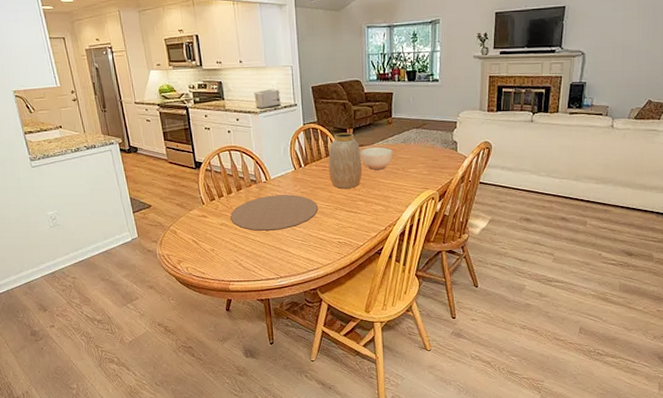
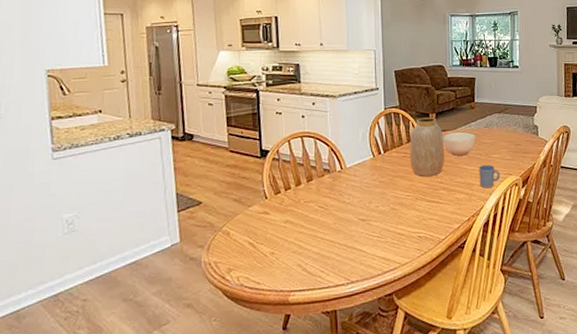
placemat: present [230,194,318,231] -> none [297,184,397,228]
toaster: present [254,89,281,110] -> none [333,72,362,93]
mug: none [396,178,417,201] -> present [479,164,500,189]

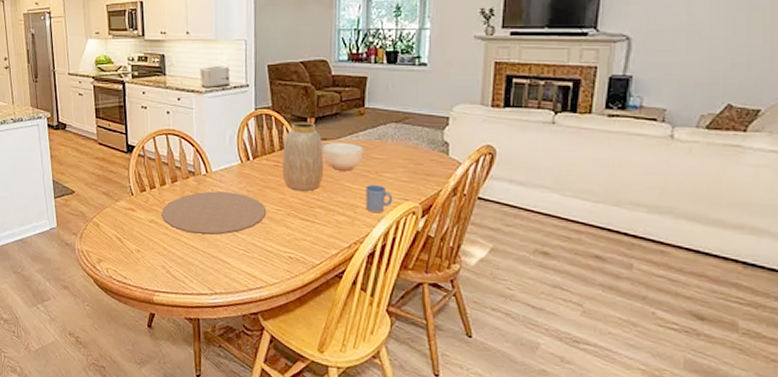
placemat: none [297,184,397,228] -> present [162,191,266,235]
toaster: none [333,72,362,93] -> present [200,65,231,89]

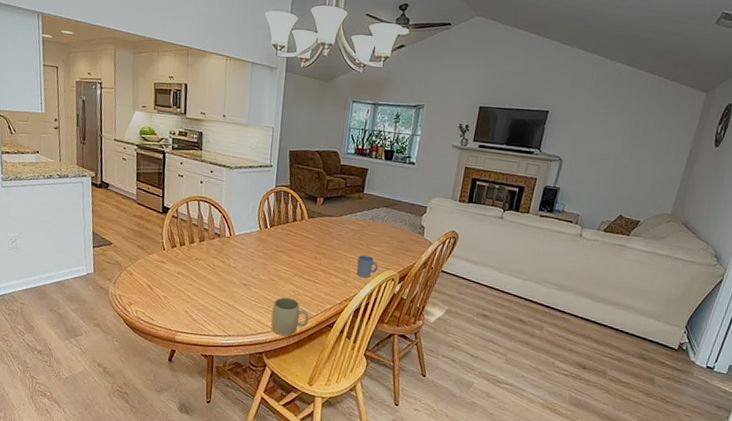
placemat: present [162,191,266,235] -> none [188,251,277,287]
toaster: present [200,65,231,89] -> none [231,146,258,166]
mug: none [264,243,312,291] -> present [271,297,310,336]
vase: present [282,122,325,191] -> none [293,200,328,257]
bowl: present [322,141,365,171] -> none [326,218,361,243]

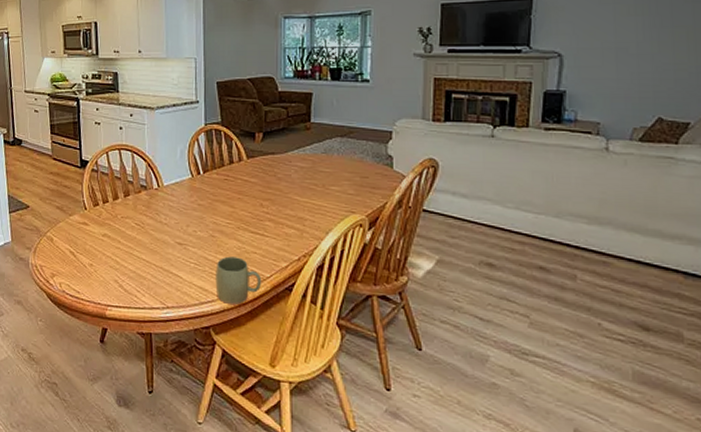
mug: present [356,254,378,278] -> none [313,197,340,226]

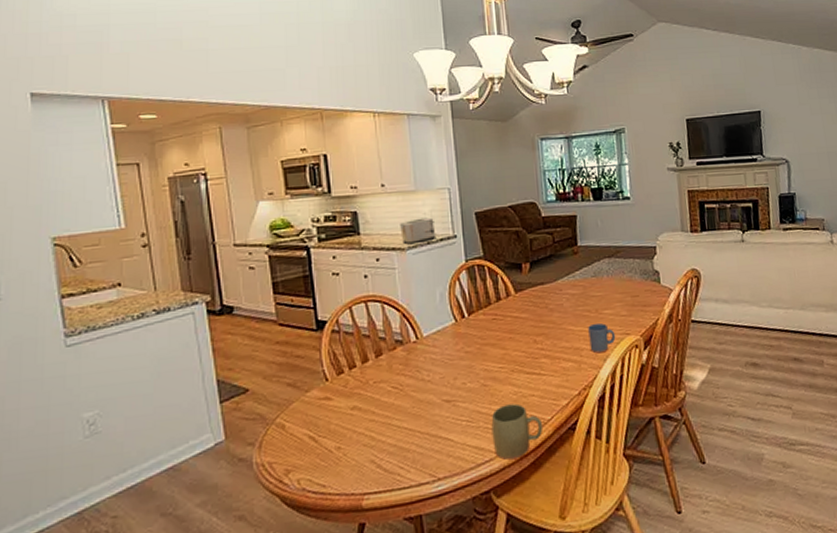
toaster: none [151,83,181,105] -> present [400,217,436,245]
mug: none [313,197,340,226] -> present [588,322,616,354]

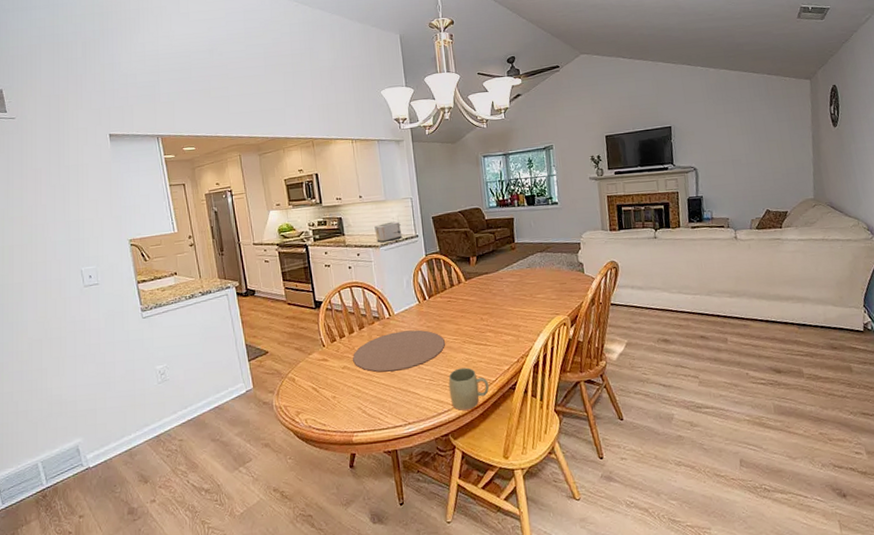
placemat: none [366,356,488,413] -> present [353,330,445,373]
mug: present [588,322,616,354] -> none [524,305,547,330]

